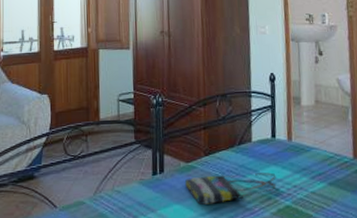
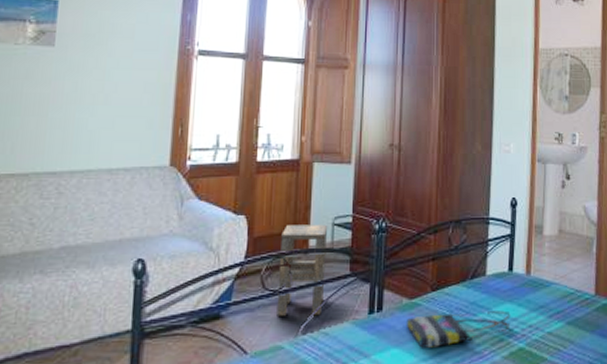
side table: none [77,100,115,177] -> present [277,224,327,316]

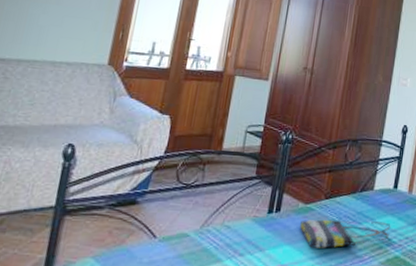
side table: present [277,224,327,316] -> none [186,128,241,210]

